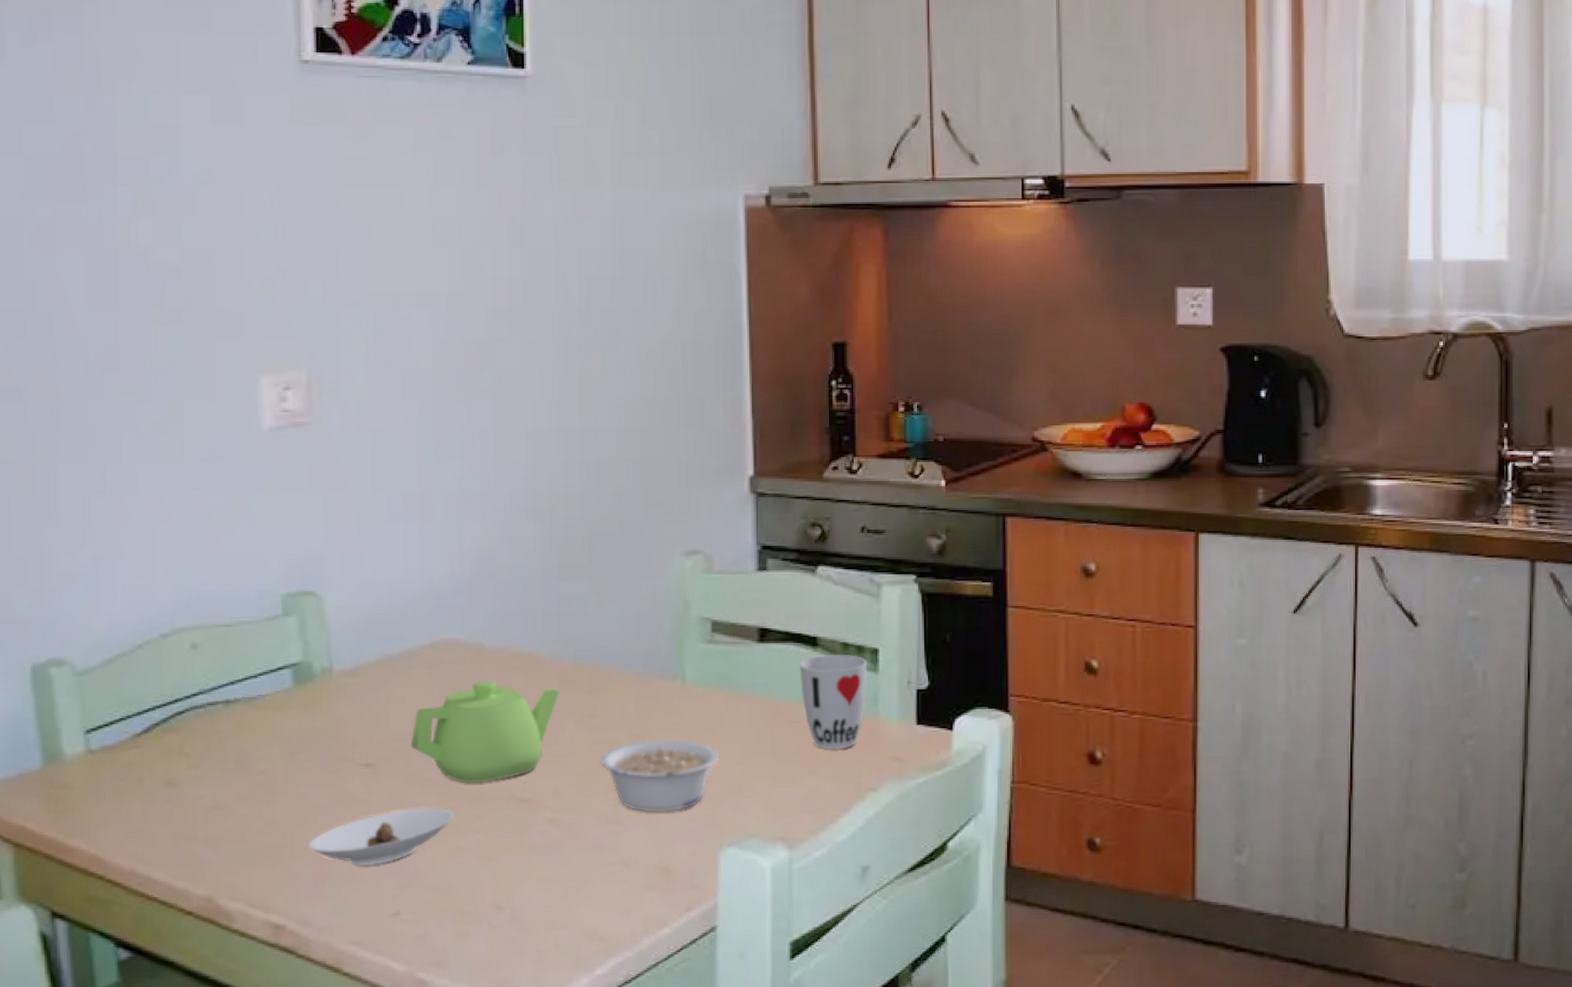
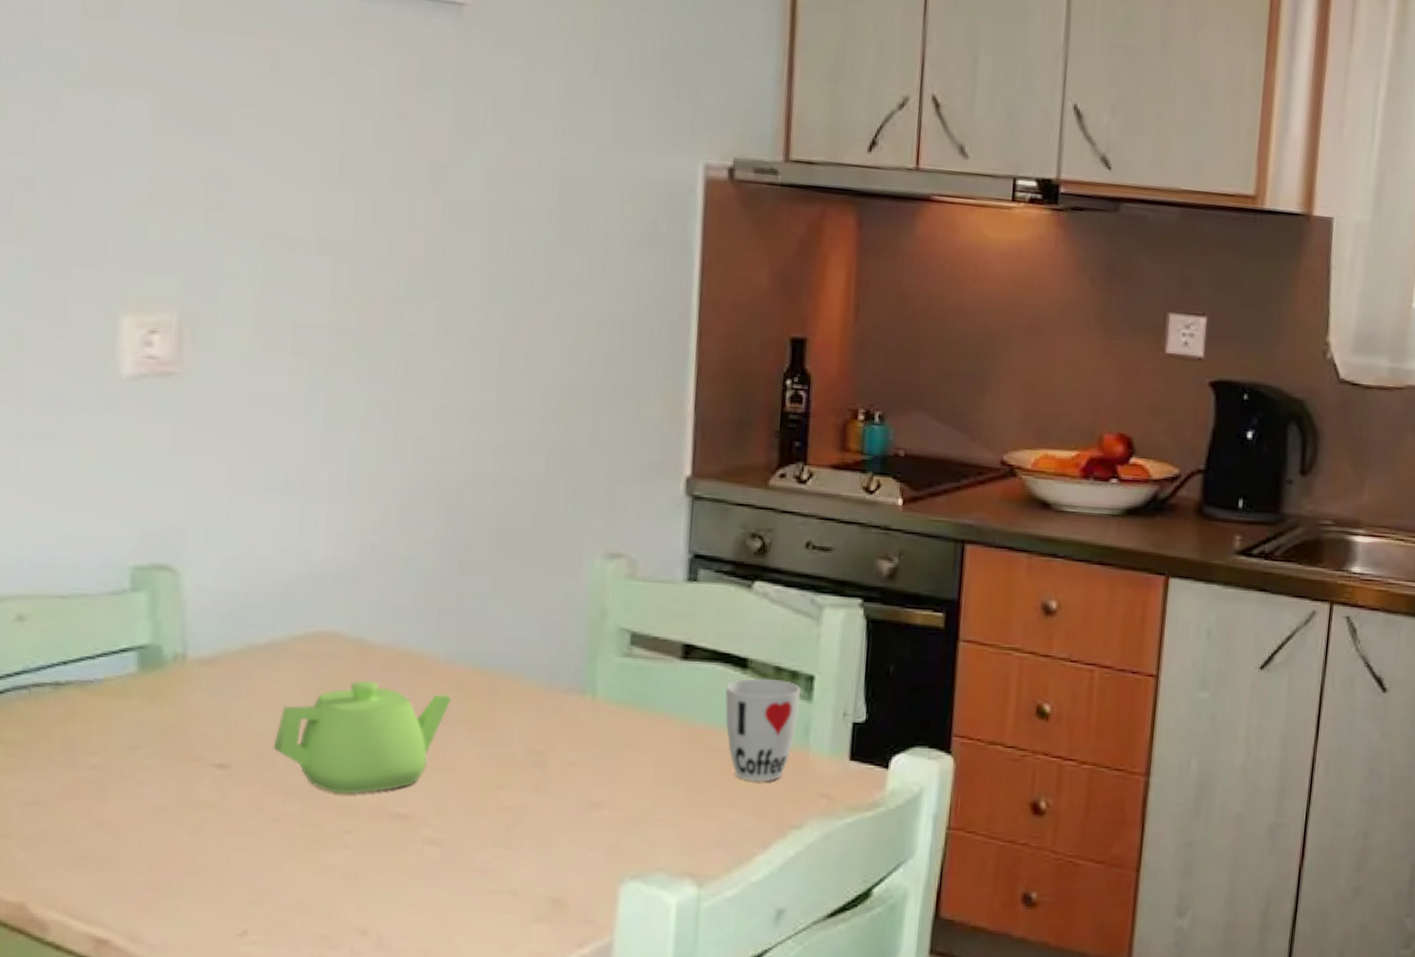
saucer: present [307,808,454,865] -> none [142,817,319,878]
legume: present [599,739,720,812] -> none [491,758,629,839]

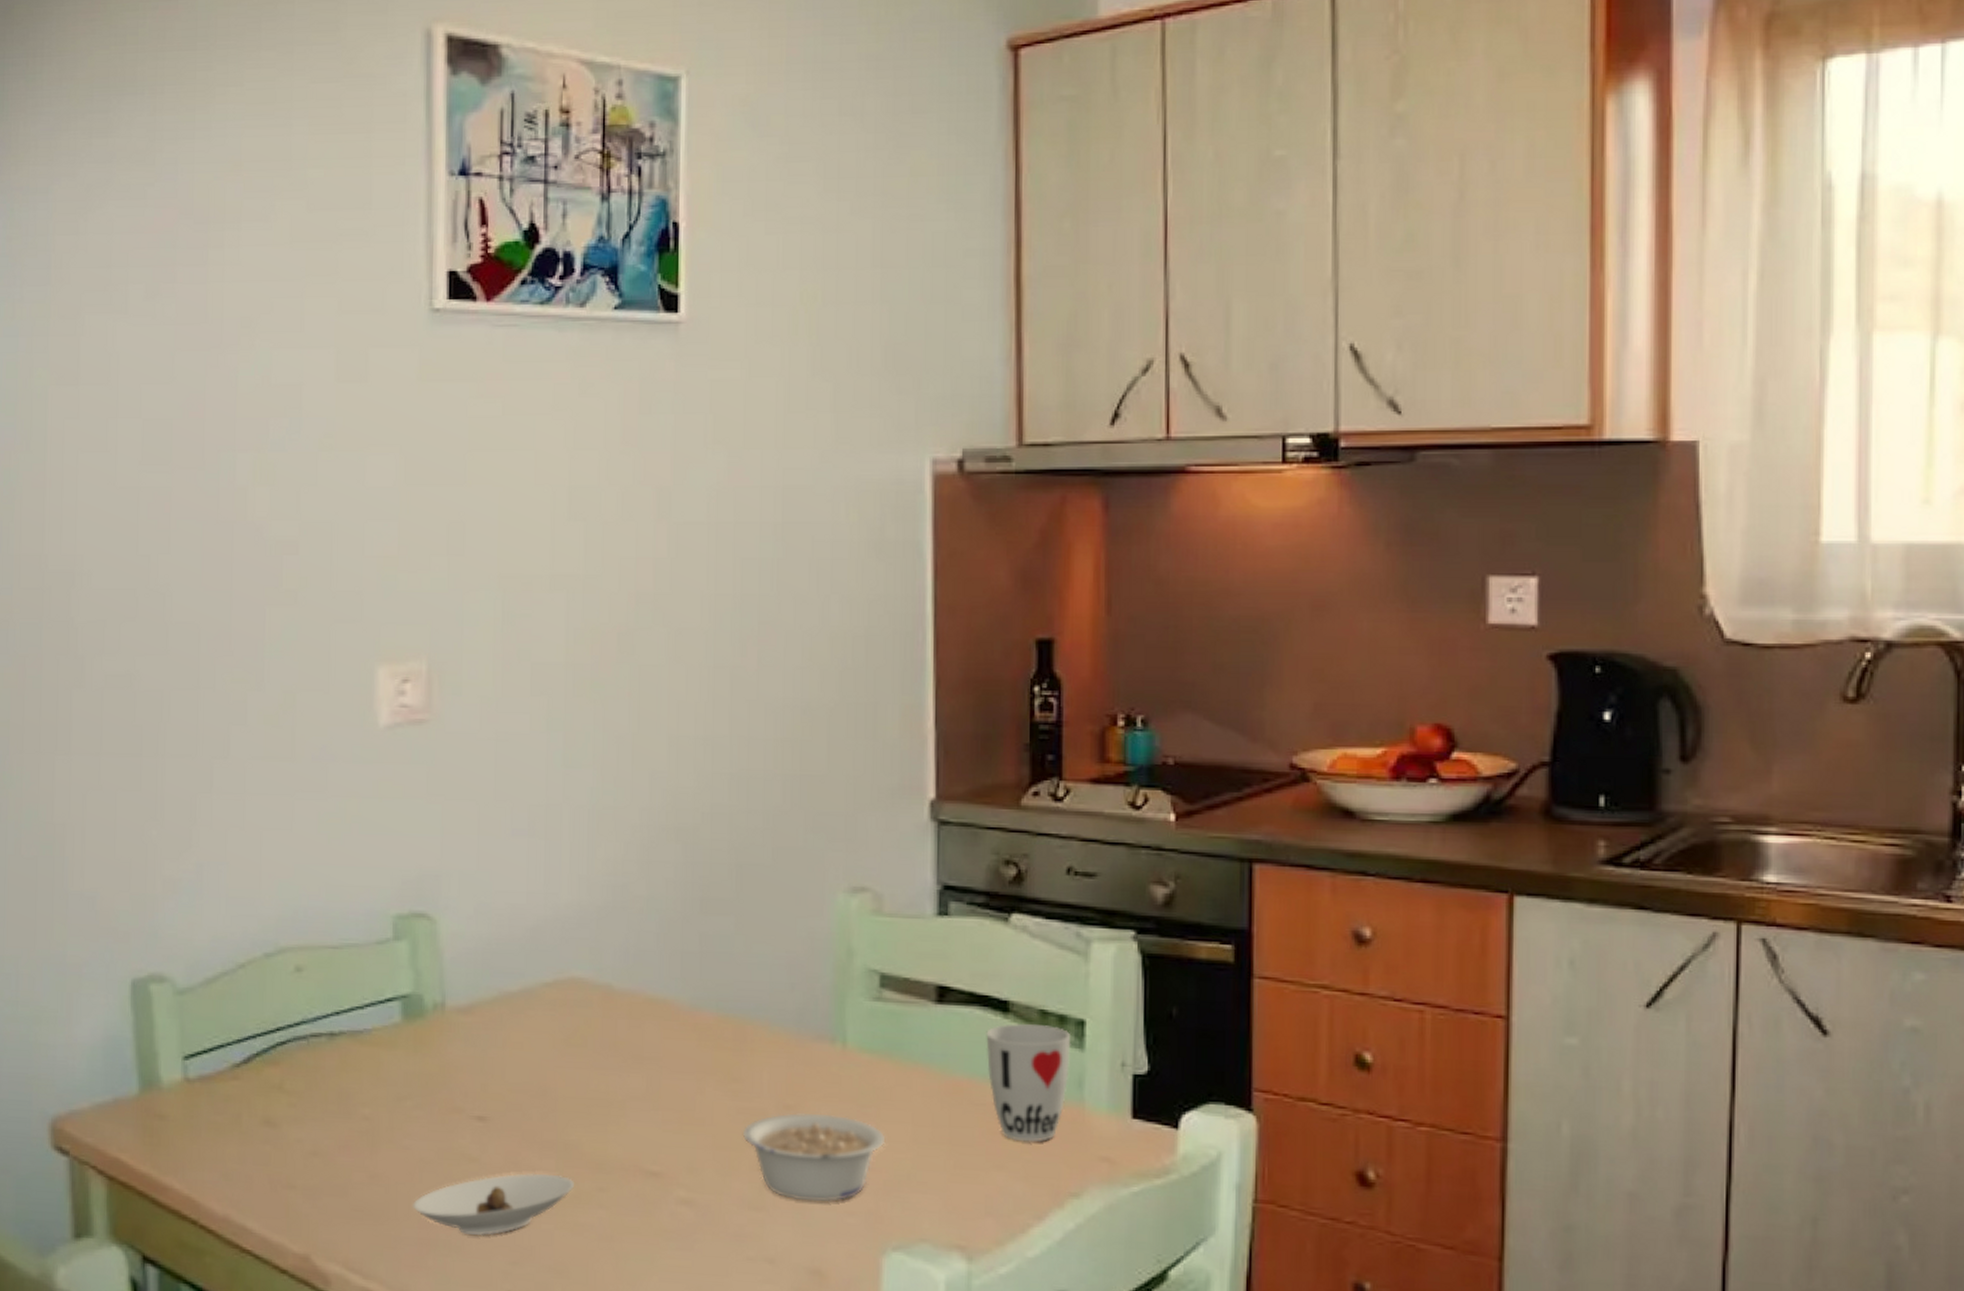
saucer: none [142,817,319,878] -> present [412,1173,574,1235]
teapot: present [273,680,451,794] -> none [528,1028,698,1149]
legume: none [491,758,629,839] -> present [742,1112,886,1203]

